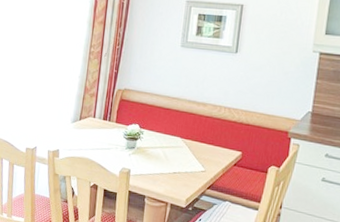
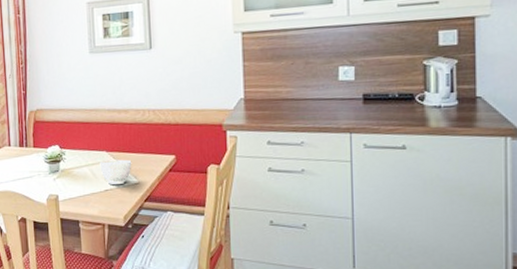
bowl: none [172,145,202,170] -> present [100,159,132,185]

